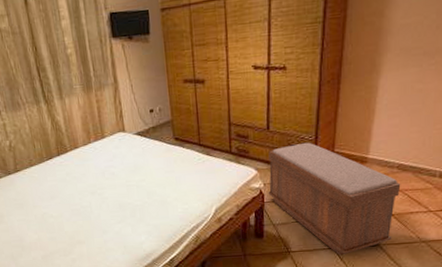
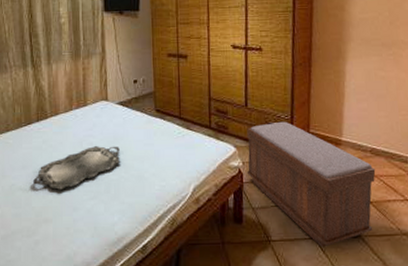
serving tray: none [62,174,144,217] -> present [32,146,121,191]

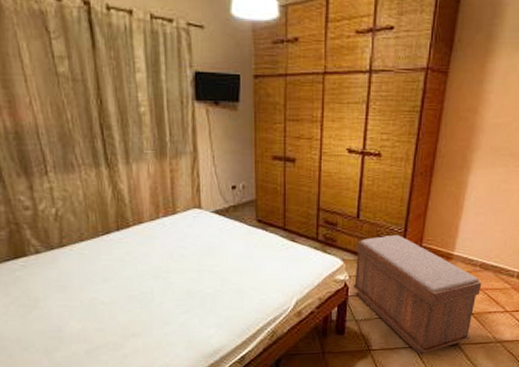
serving tray: present [32,146,121,191] -> none [116,258,217,305]

